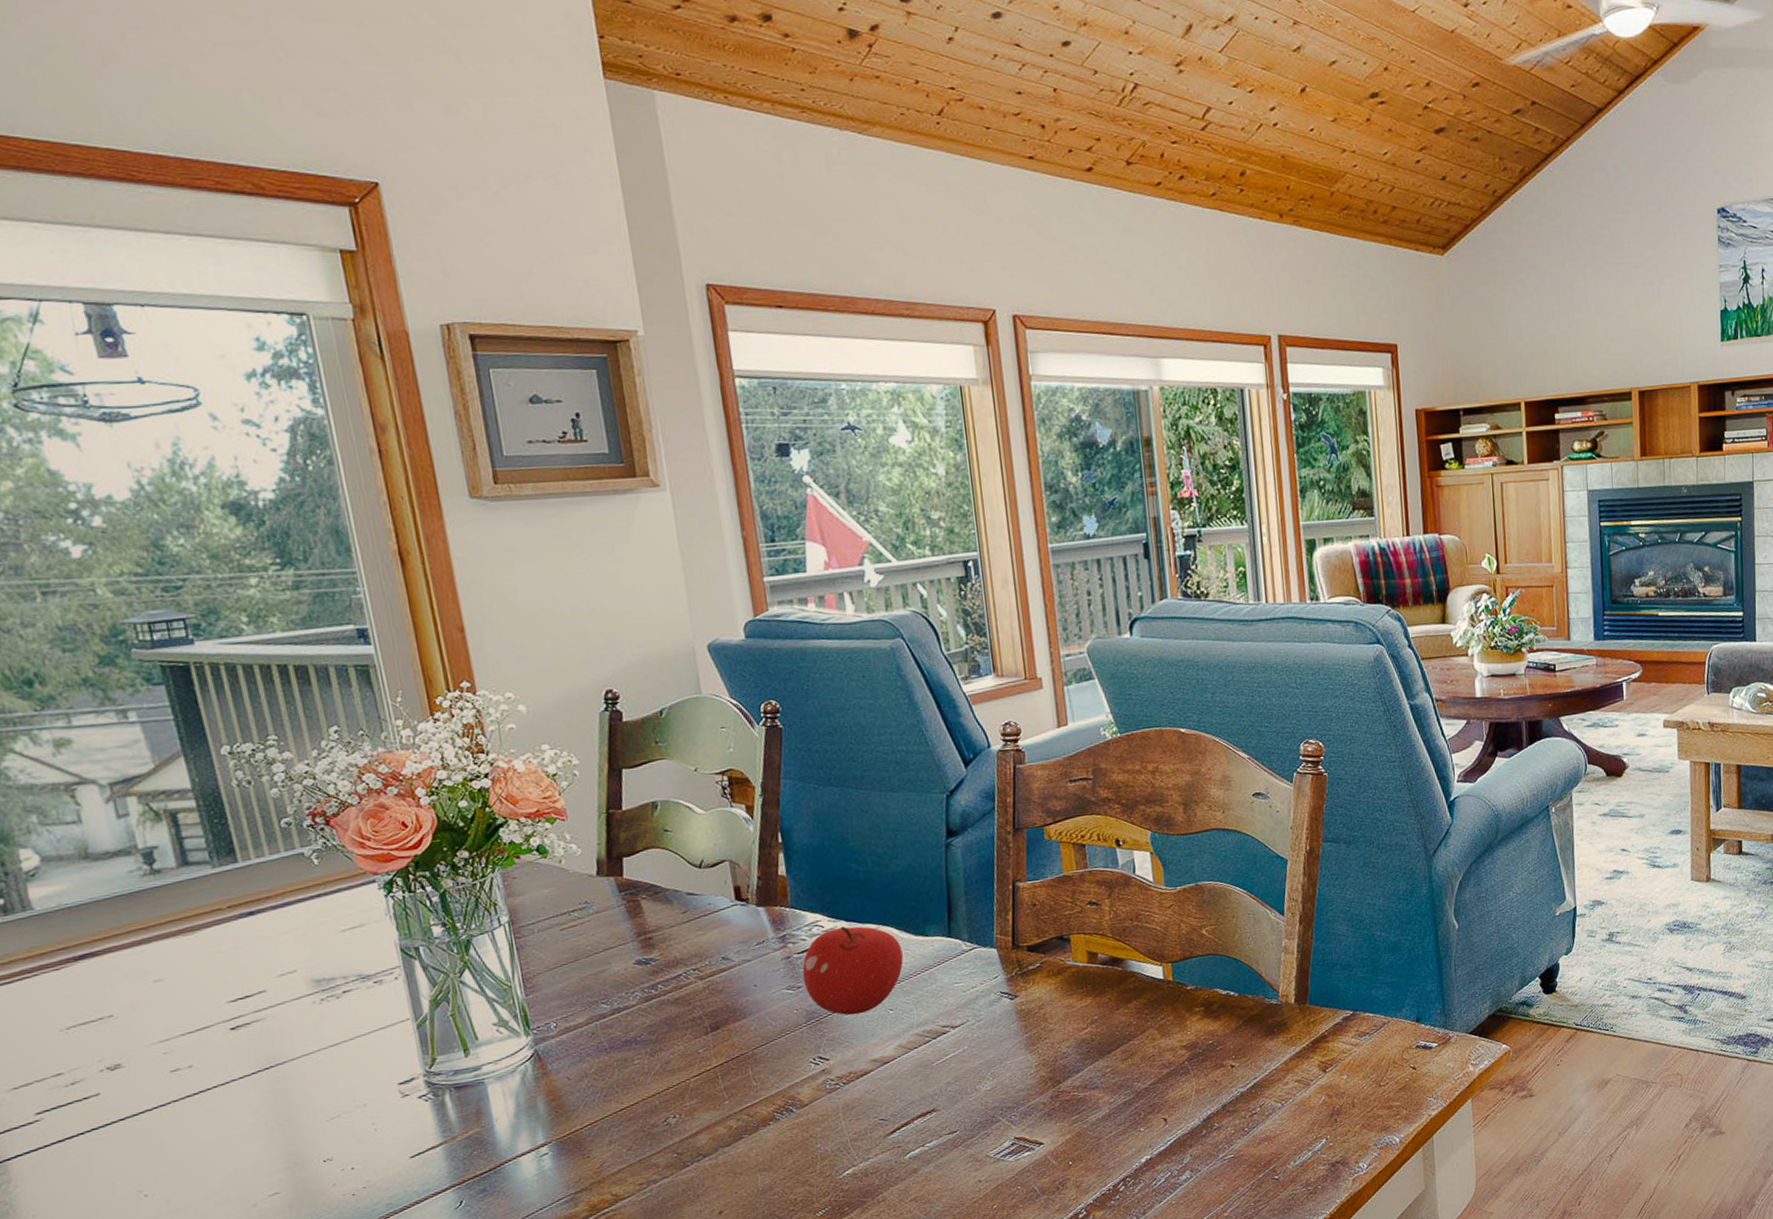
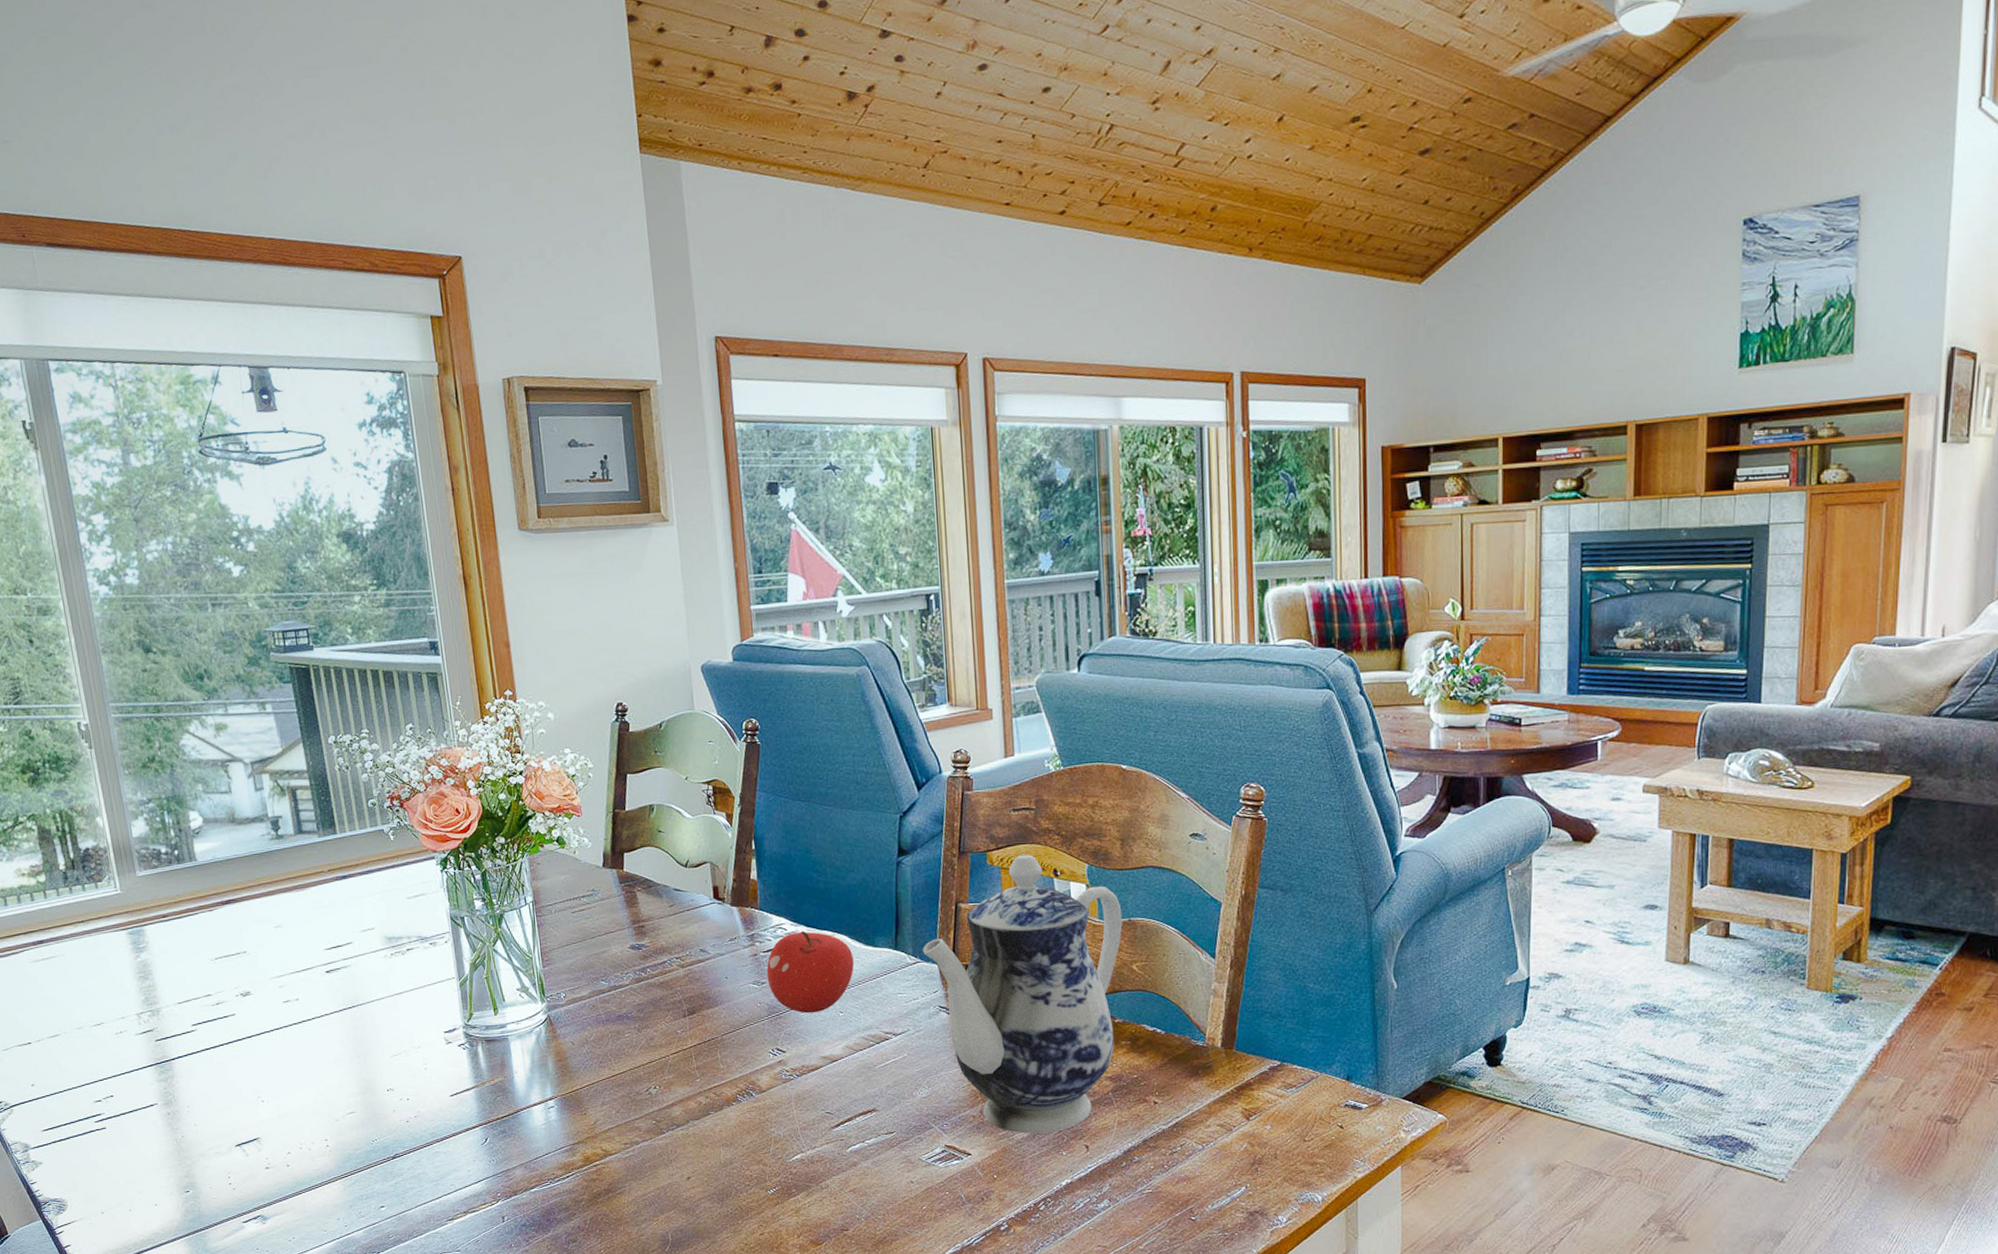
teapot: none [979,826,1190,1115] -> present [923,854,1123,1134]

